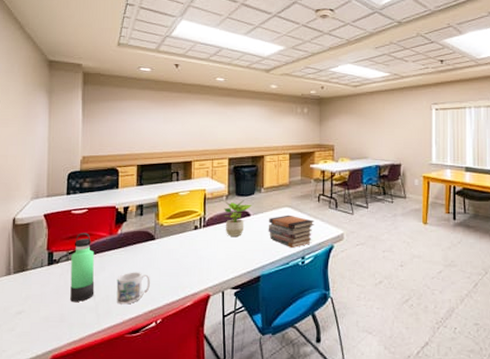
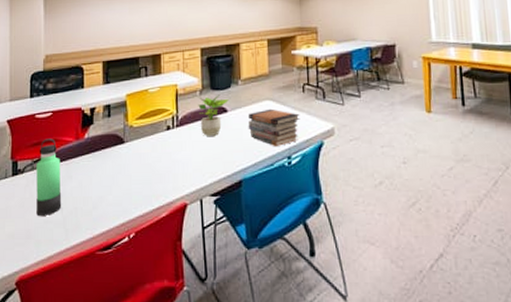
mug: present [116,272,150,305] -> none [85,180,121,218]

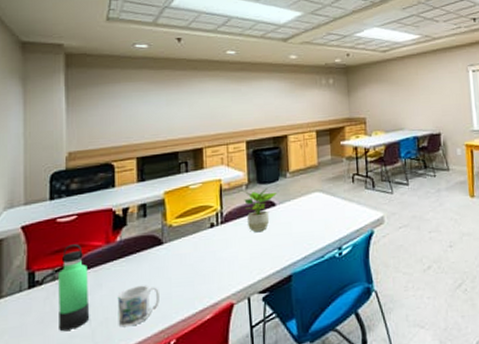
mug: none [85,180,121,218] -> present [117,285,160,328]
book stack: present [248,108,300,147] -> none [297,200,350,239]

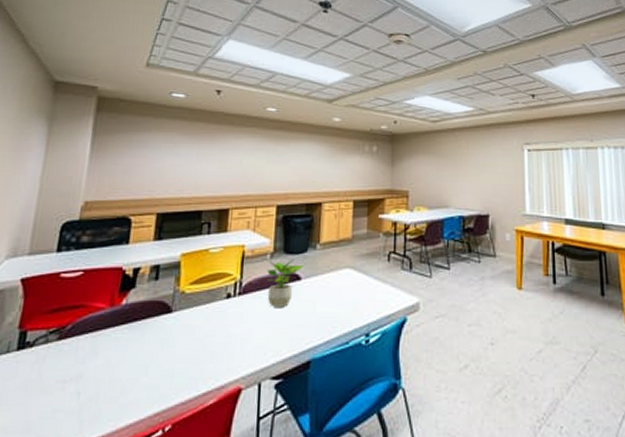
thermos bottle: present [58,244,90,331] -> none [43,304,86,402]
mug: present [117,285,160,328] -> none [109,357,161,405]

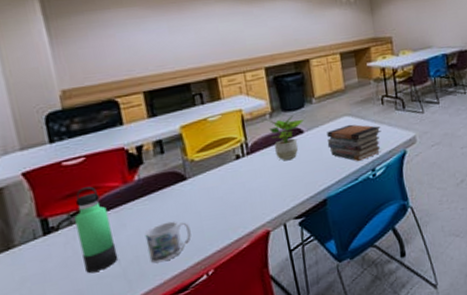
thermos bottle: none [43,304,86,402] -> present [74,186,118,273]
mug: none [109,357,161,405] -> present [145,221,192,264]
book stack: none [323,278,383,323] -> present [327,124,381,162]

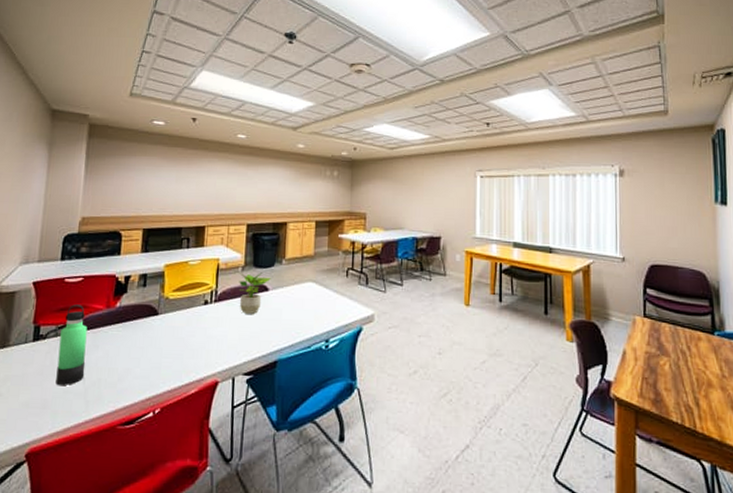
mug: present [145,221,192,264] -> none [109,352,150,390]
book stack: present [327,124,381,162] -> none [288,290,341,330]

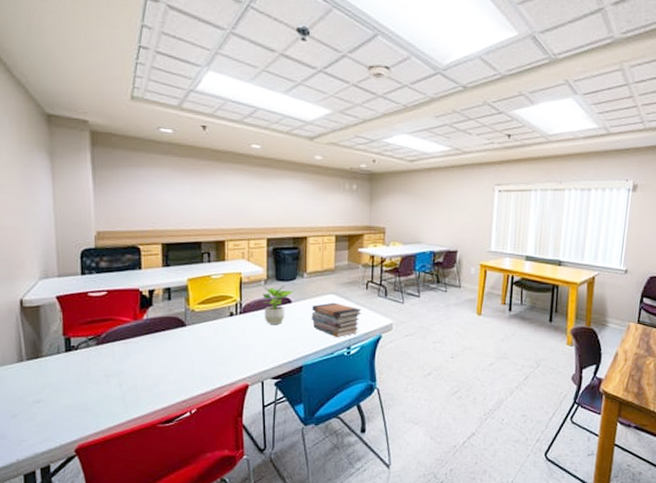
thermos bottle: present [56,304,88,385] -> none [91,317,121,391]
book stack: none [288,290,341,330] -> present [311,302,362,338]

